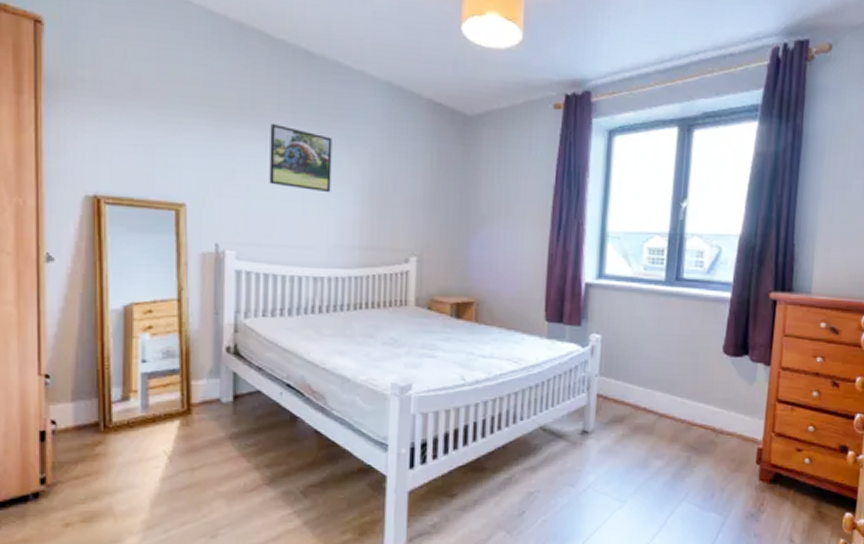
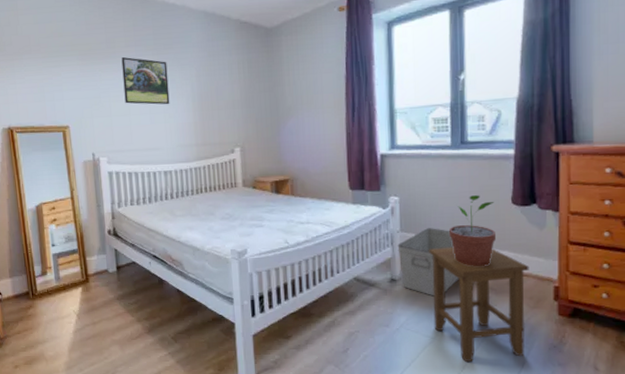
storage bin: none [594,374,658,453] -> present [397,228,459,296]
stool: none [626,397,735,531] -> present [429,246,529,363]
potted plant: none [652,340,705,421] -> present [448,195,496,266]

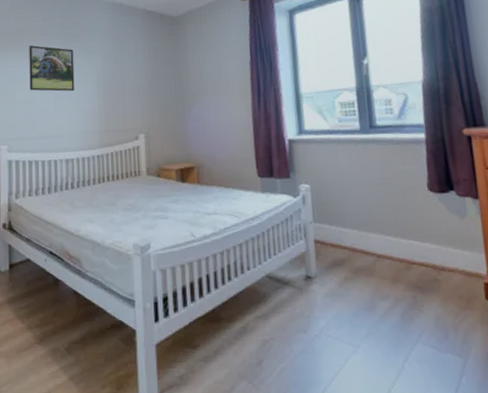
storage bin: present [397,228,459,296] -> none [311,218,380,296]
stool: present [429,246,529,363] -> none [345,238,461,376]
potted plant: present [448,195,496,266] -> none [364,182,415,261]

